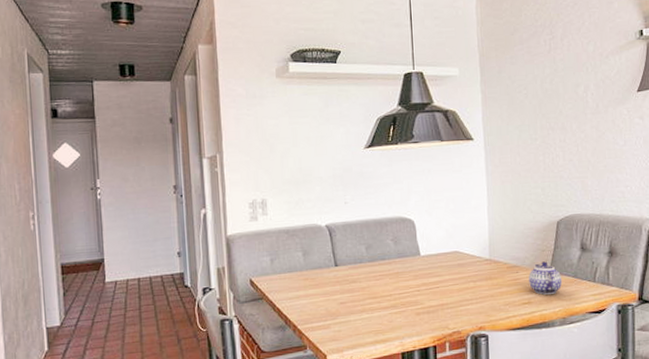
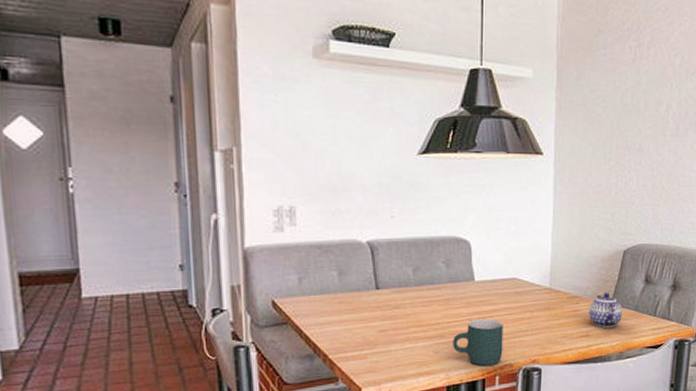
mug: none [404,289,451,334] -> present [453,318,503,367]

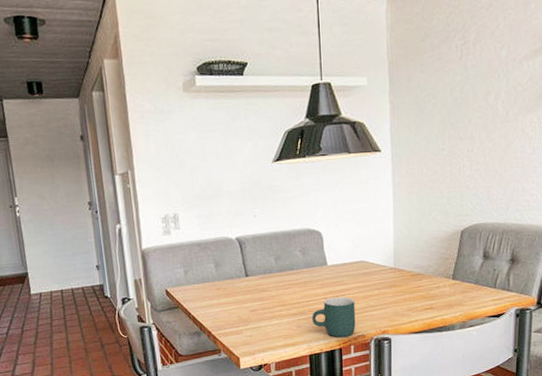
teapot: present [589,293,623,328] -> none [431,269,464,301]

